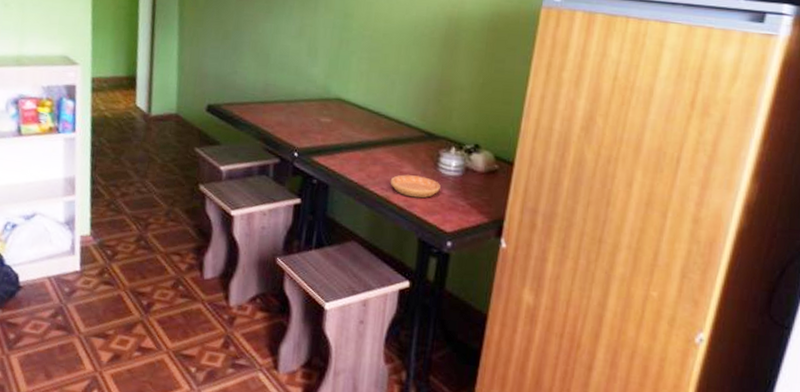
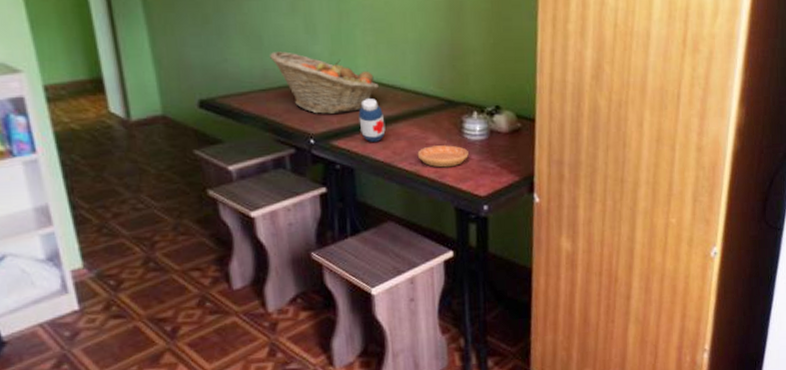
fruit basket: none [272,69,365,133] -> present [269,51,379,115]
medicine bottle: none [341,122,365,164] -> present [358,99,386,143]

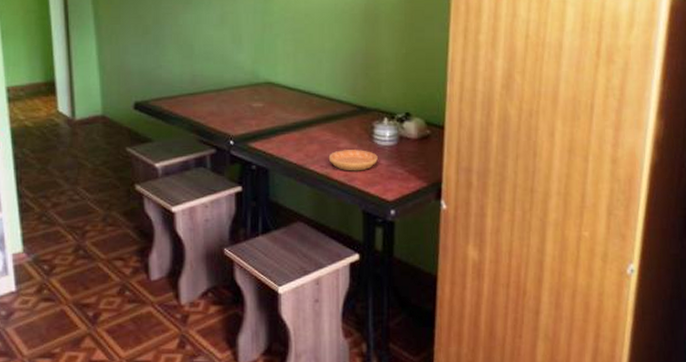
fruit basket: present [269,51,379,115] -> none [198,59,295,118]
medicine bottle: present [358,99,386,143] -> none [275,104,300,146]

